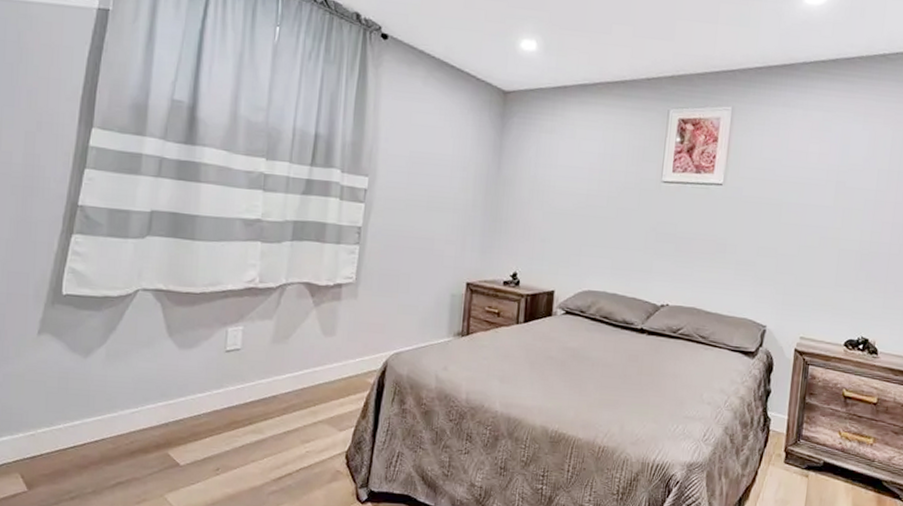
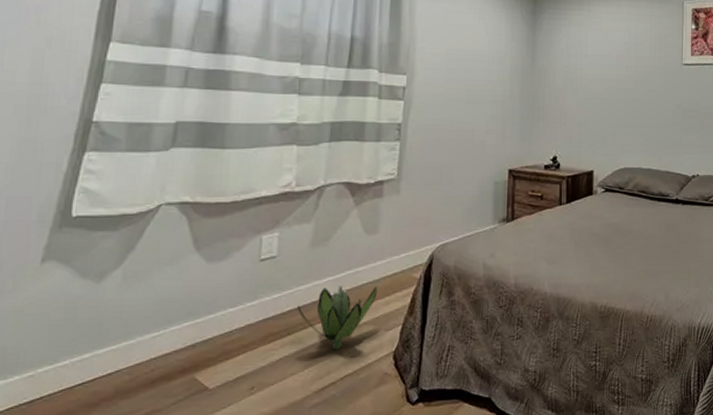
decorative plant: none [259,382,333,444] -> present [297,284,378,350]

